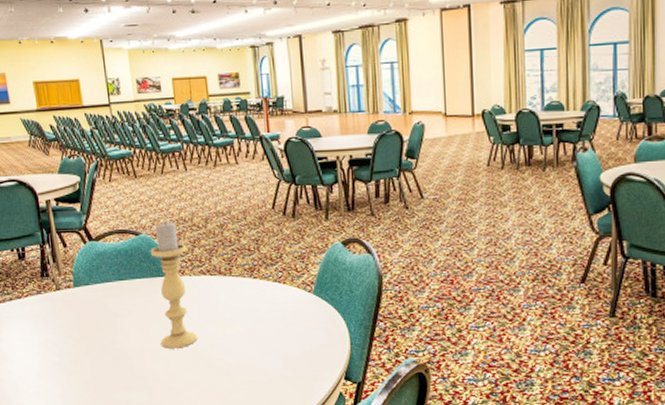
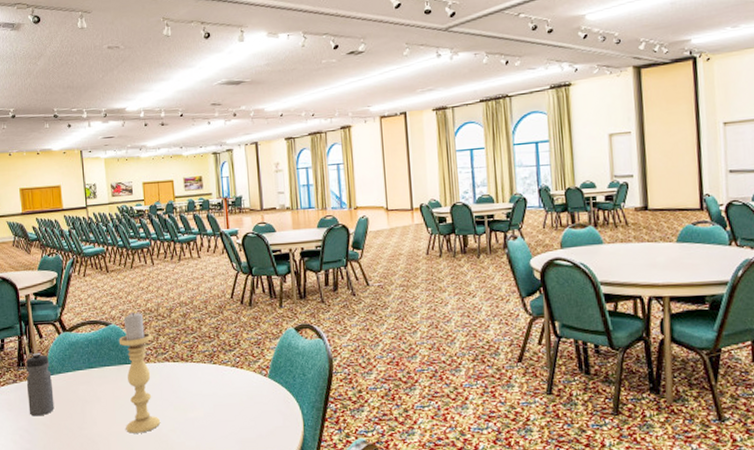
water bottle: none [50,262,83,329] -> present [26,352,54,417]

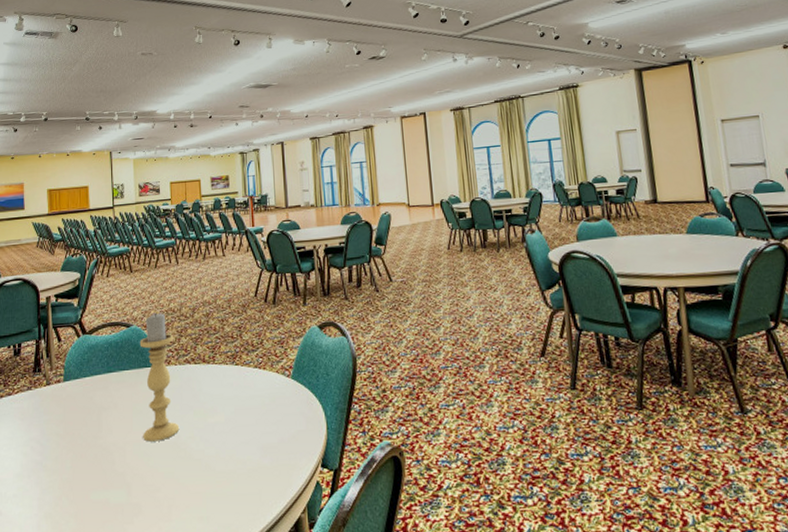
water bottle: present [26,352,54,417] -> none [41,356,69,426]

